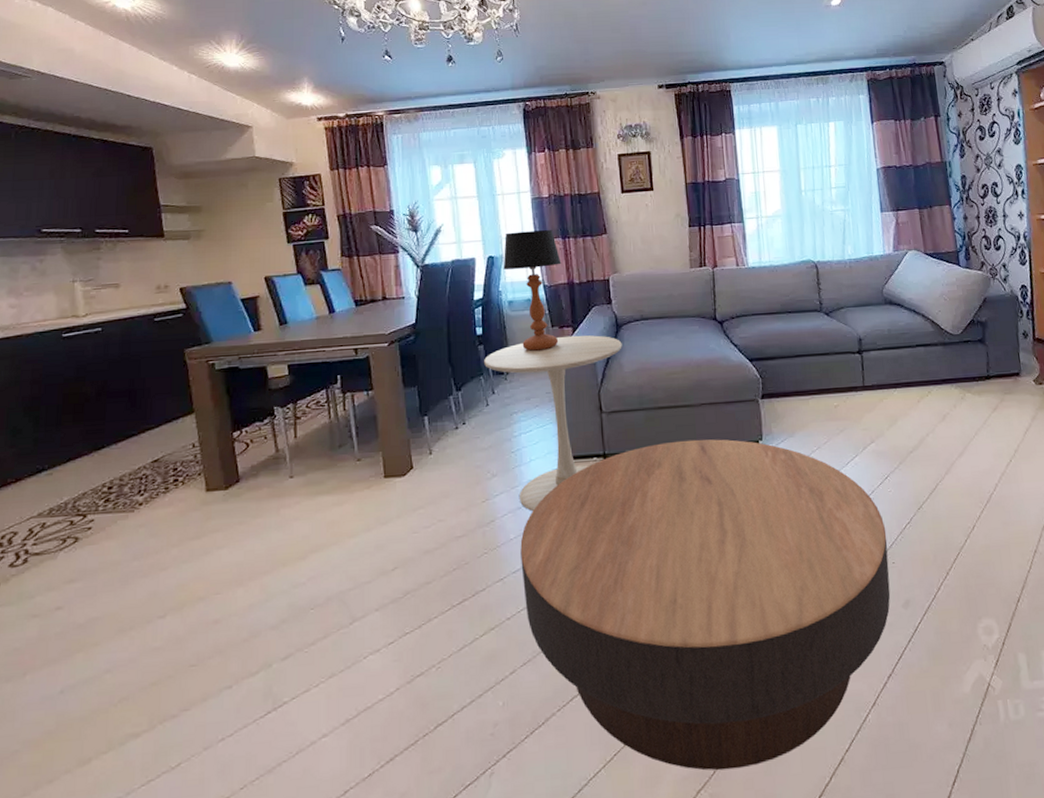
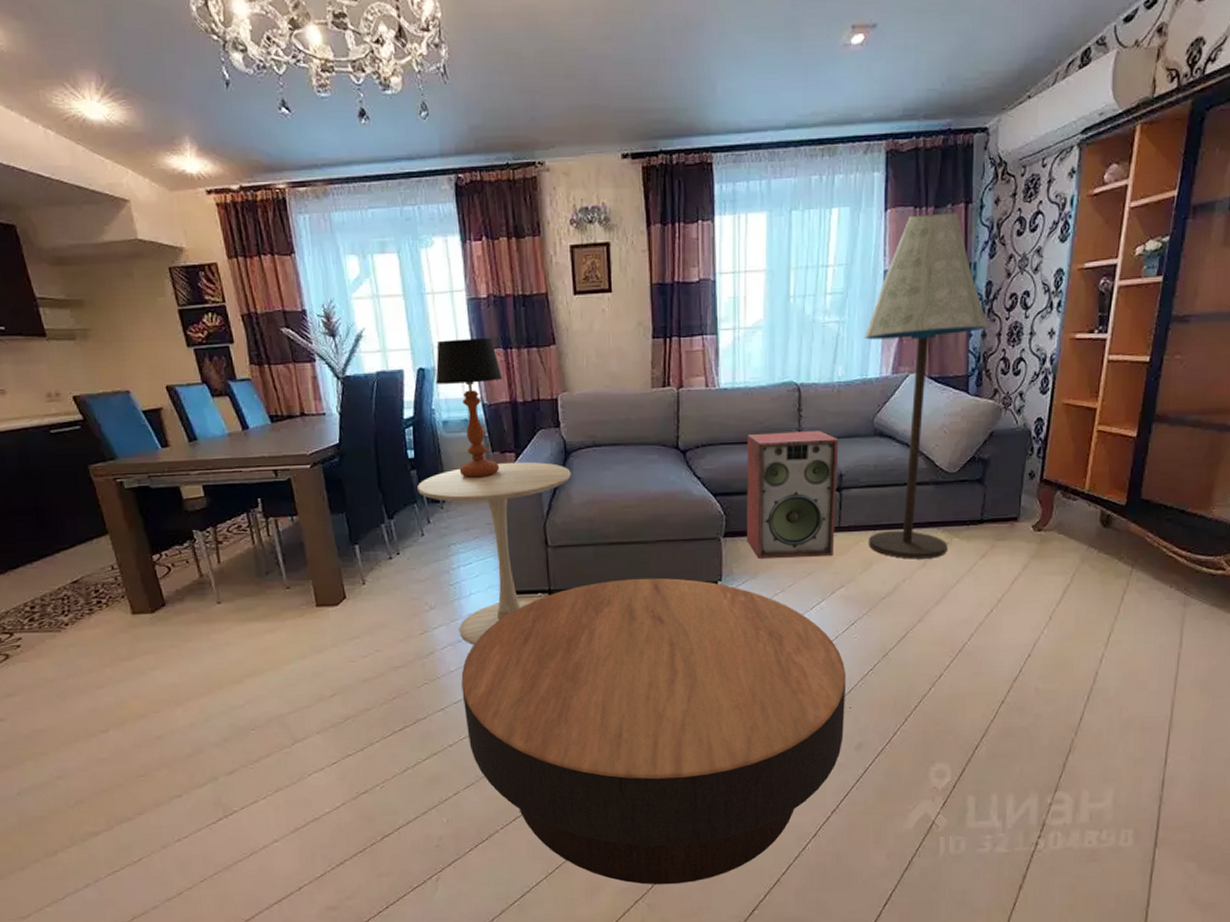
speaker: none [775,301,862,418] -> present [746,431,839,559]
floor lamp: none [866,123,968,414] -> present [863,212,988,559]

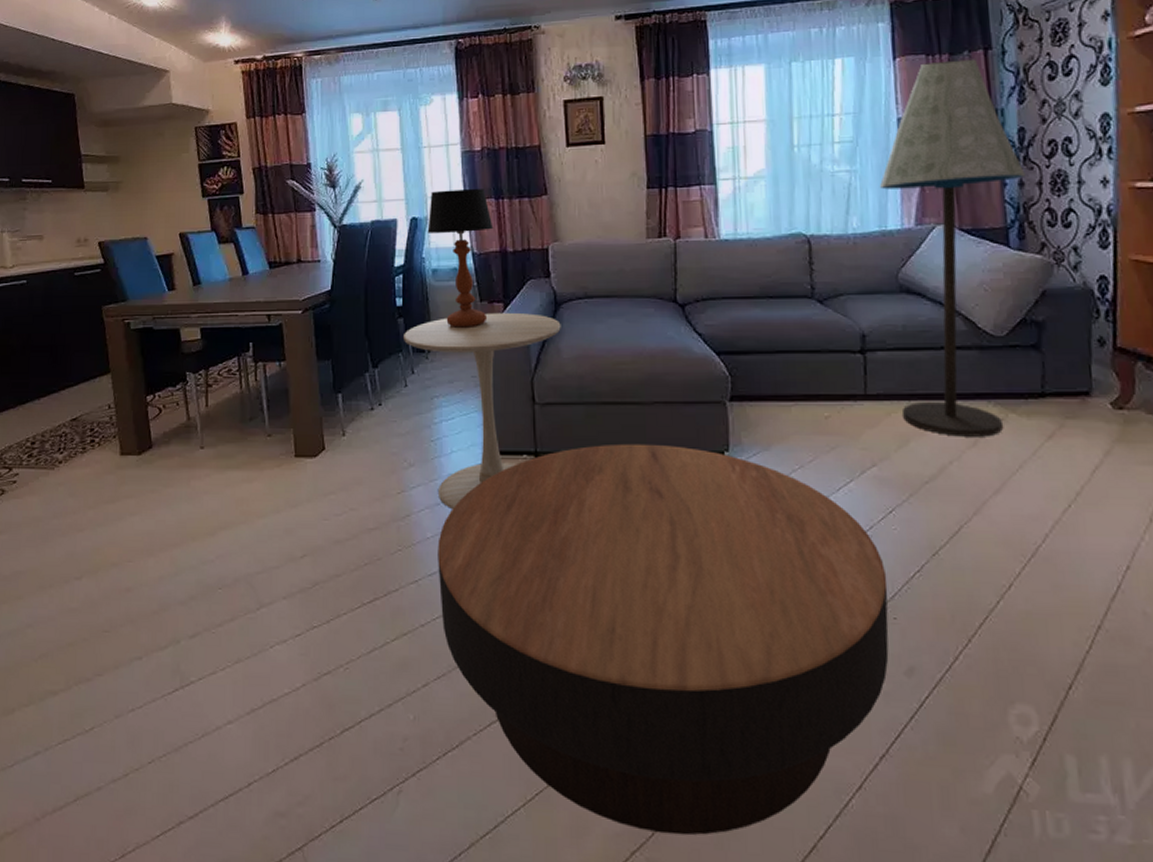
speaker: present [746,431,839,559] -> none [752,286,861,428]

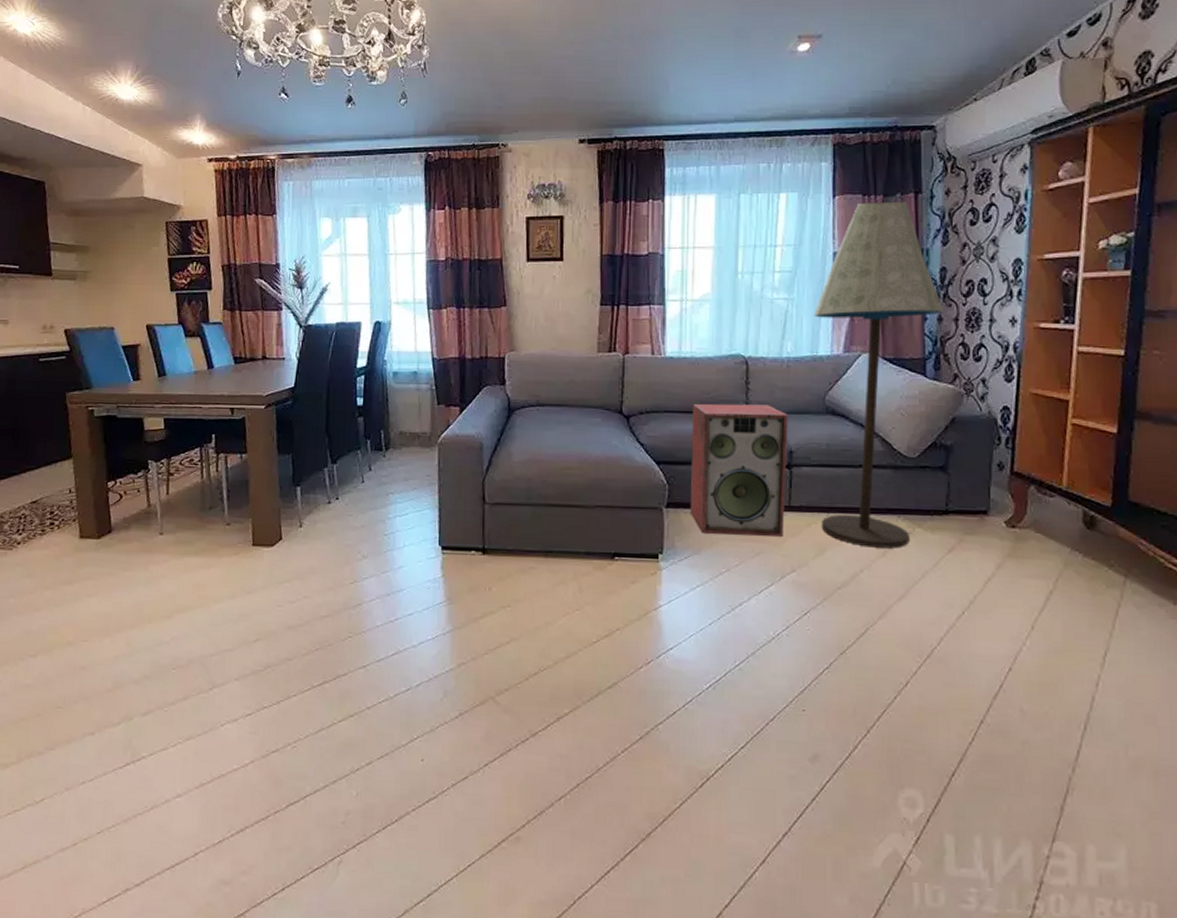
side table: present [404,312,561,510] -> none [363,415,513,601]
table lamp: present [427,189,494,328] -> none [390,297,454,429]
coffee table: present [437,443,889,836] -> none [385,543,799,904]
speaker: none [752,286,861,428] -> present [690,403,788,536]

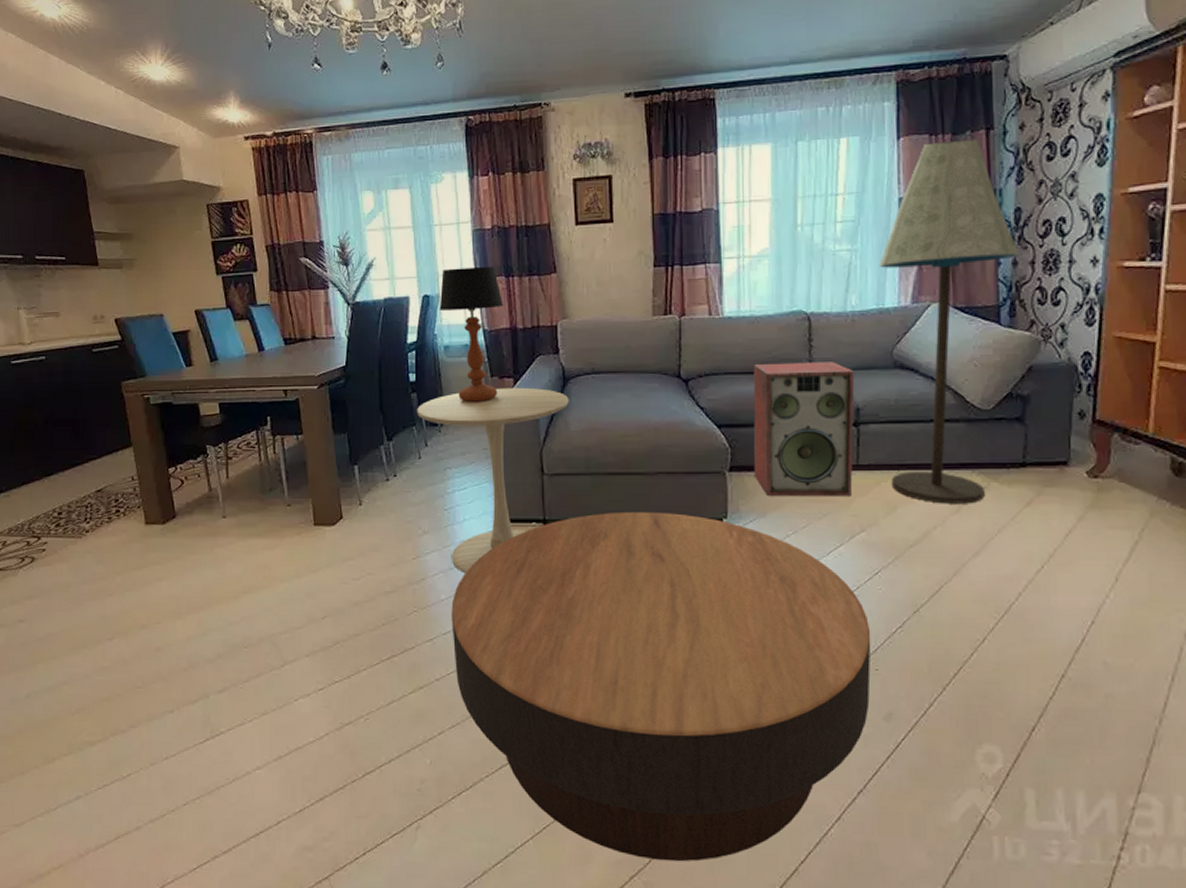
side table: none [363,415,513,601] -> present [417,387,569,574]
coffee table: none [385,543,799,904] -> present [451,511,871,862]
table lamp: none [390,297,454,429] -> present [439,267,504,402]

